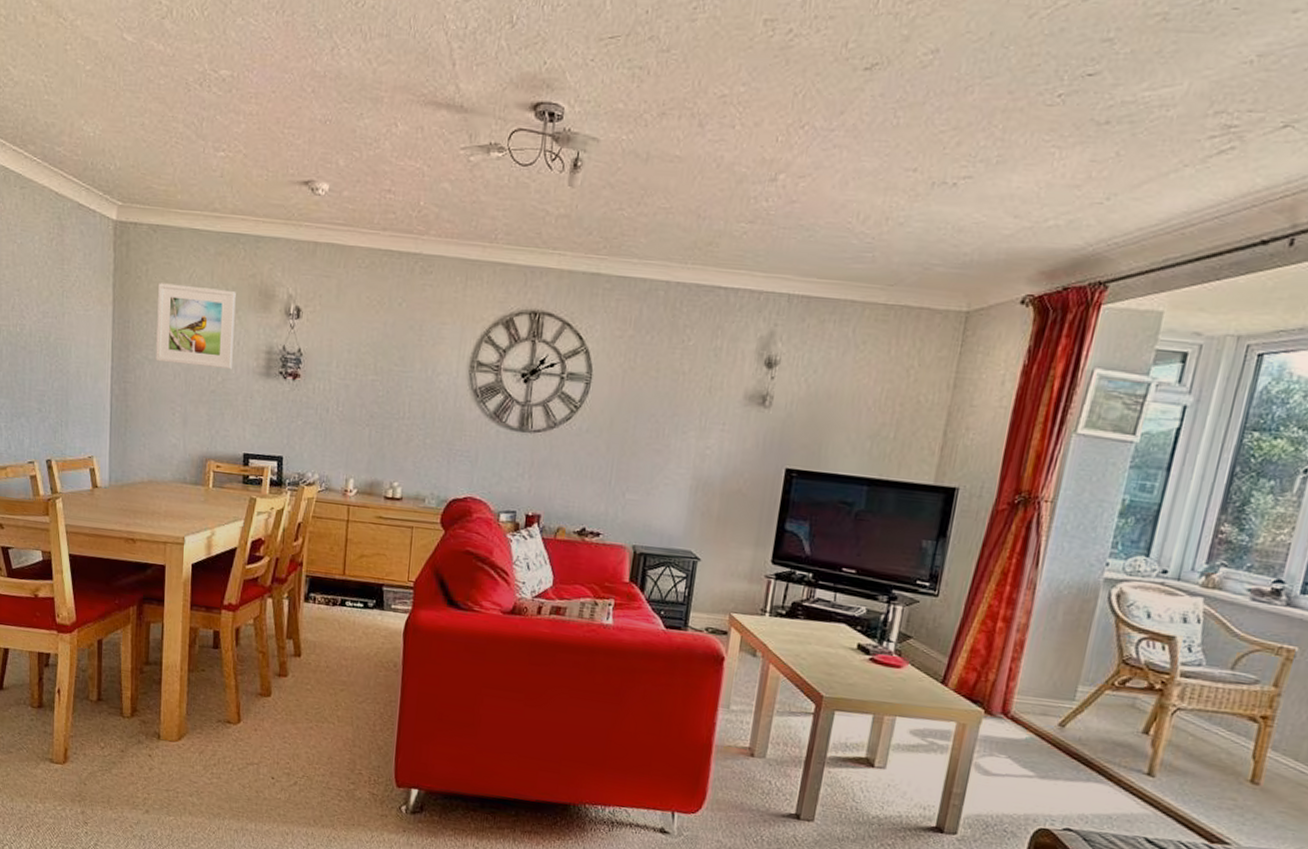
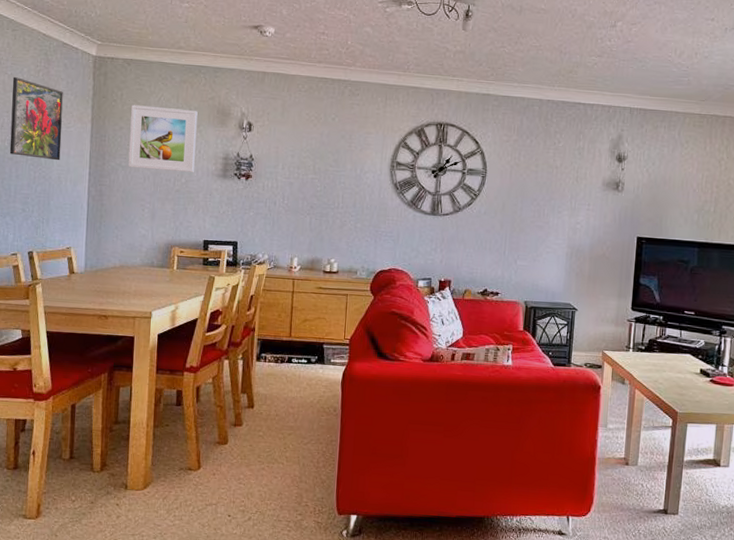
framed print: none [22,247,80,351] -> present [9,77,63,161]

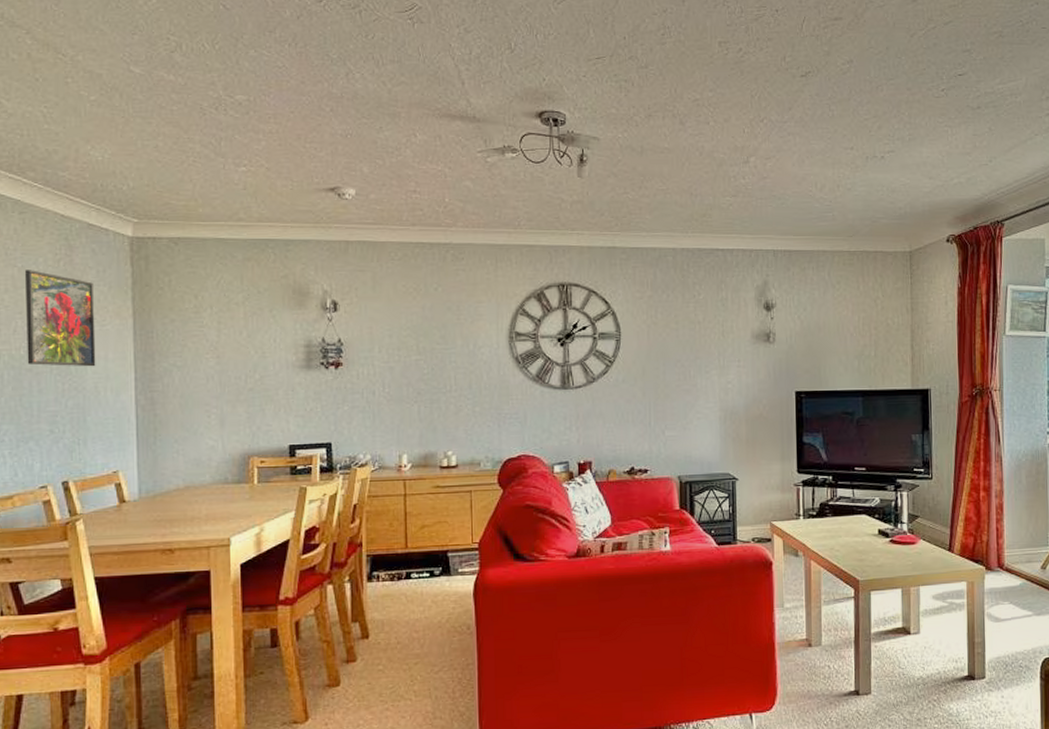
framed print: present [128,105,198,172] -> none [184,291,270,367]

